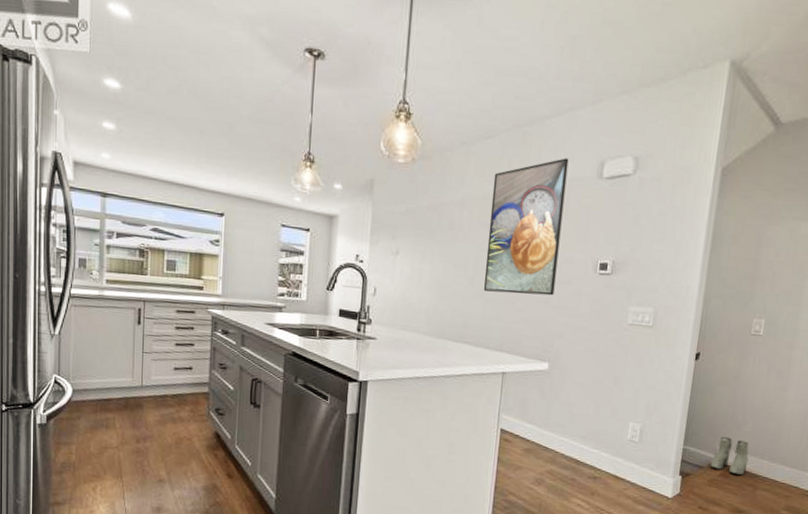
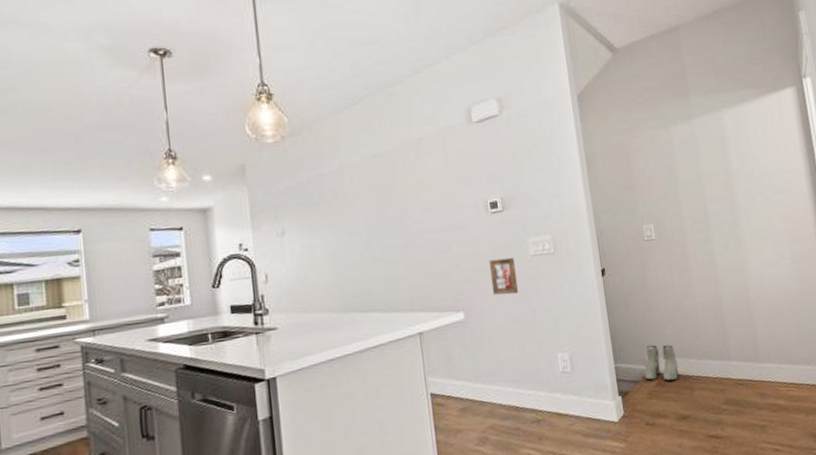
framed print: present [483,158,569,296] -> none [368,110,453,253]
picture frame: none [581,319,610,357] -> present [489,257,518,295]

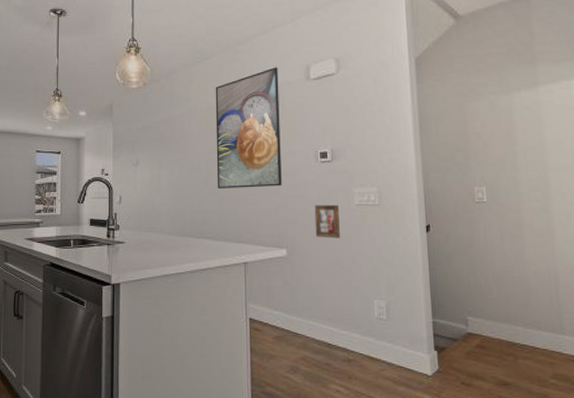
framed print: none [368,110,453,253] -> present [215,67,282,188]
boots: present [644,344,679,381] -> none [463,305,502,345]

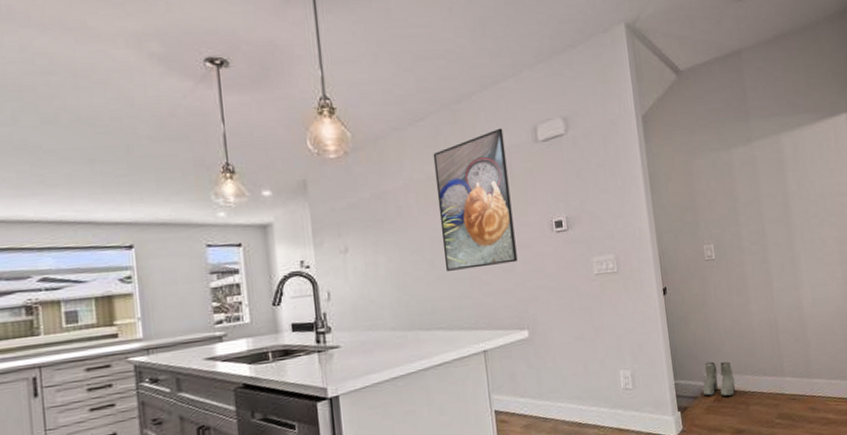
picture frame: present [314,204,340,238] -> none [553,276,582,313]
boots: none [463,305,502,345] -> present [702,361,735,397]

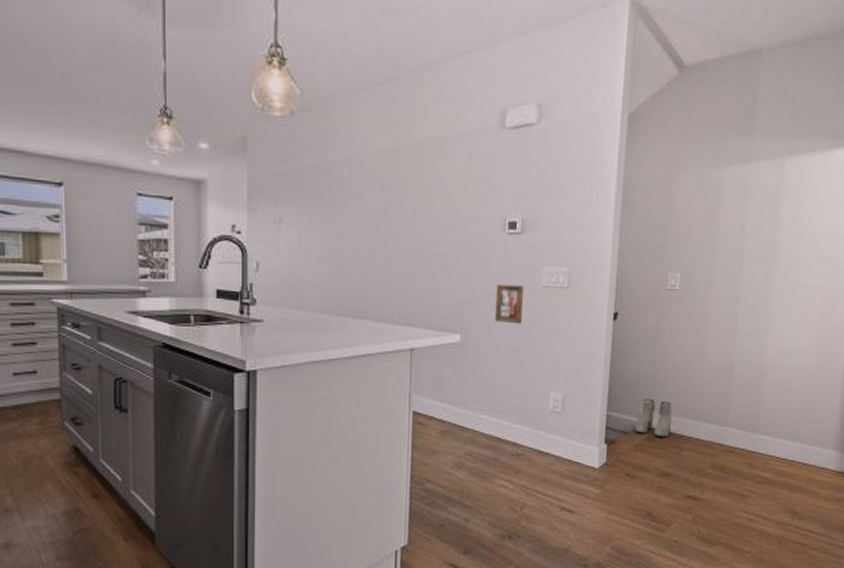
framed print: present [433,128,518,271] -> none [382,107,468,261]
picture frame: none [553,276,582,313] -> present [494,284,523,324]

